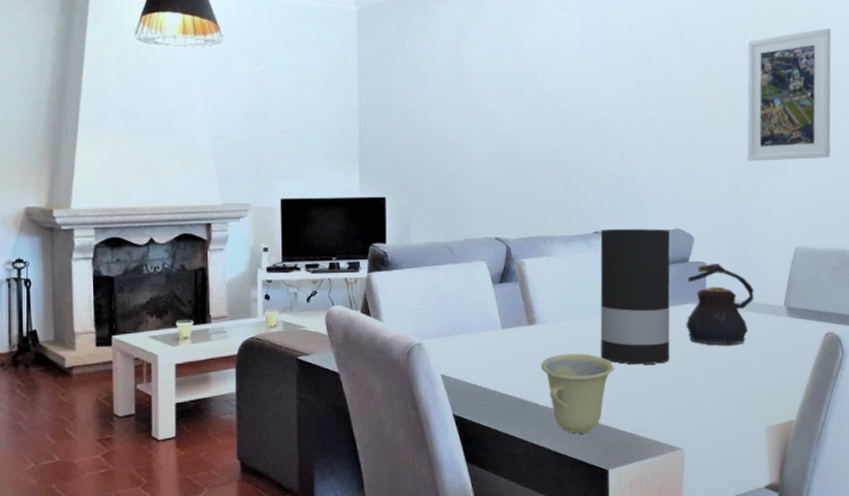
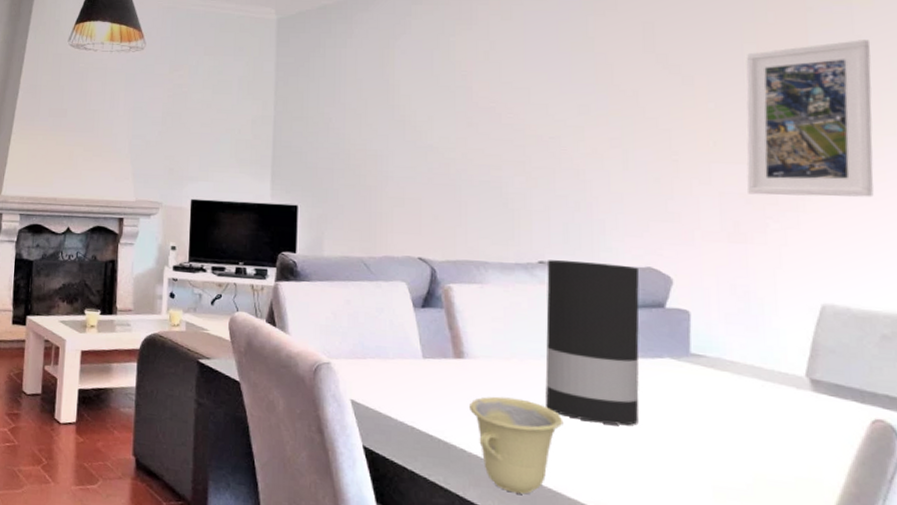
teapot: present [686,264,754,346] -> none [661,313,760,417]

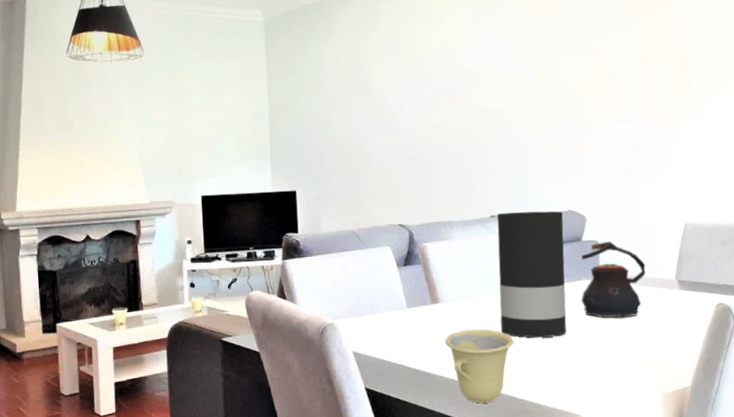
teapot: none [661,313,760,417] -> present [581,241,646,318]
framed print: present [745,40,874,197] -> none [632,15,716,144]

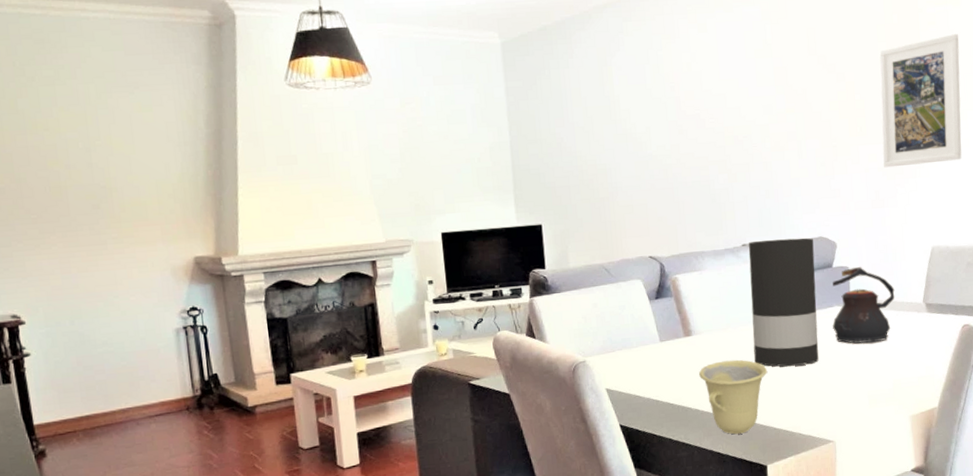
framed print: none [632,15,716,144] -> present [879,34,962,168]

